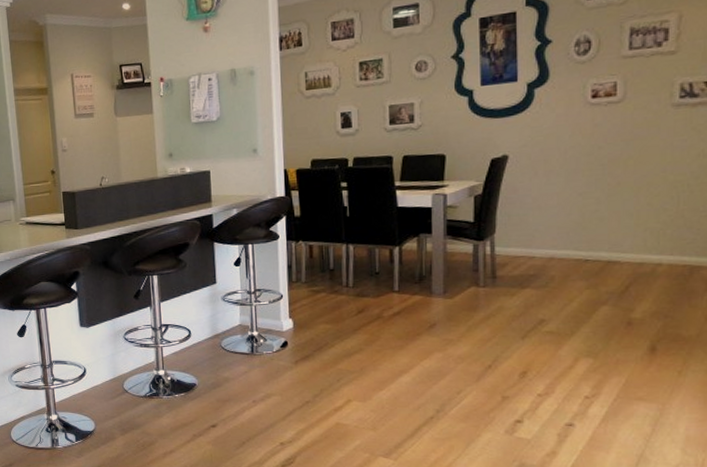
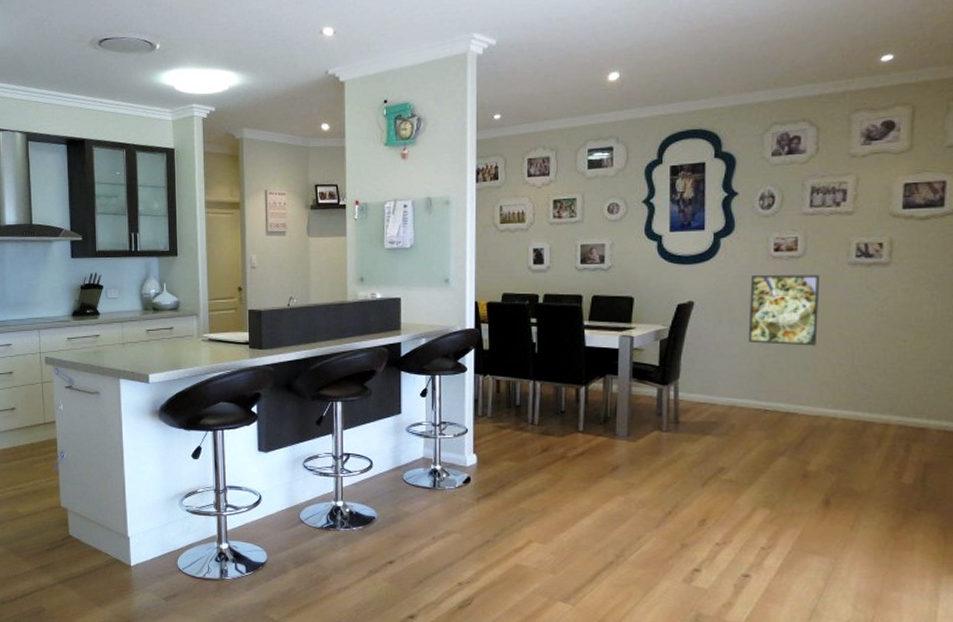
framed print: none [566,119,642,194] -> present [748,274,820,346]

